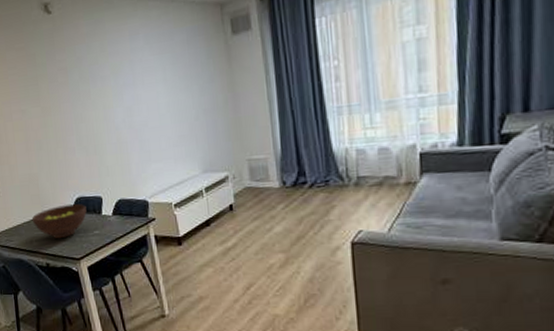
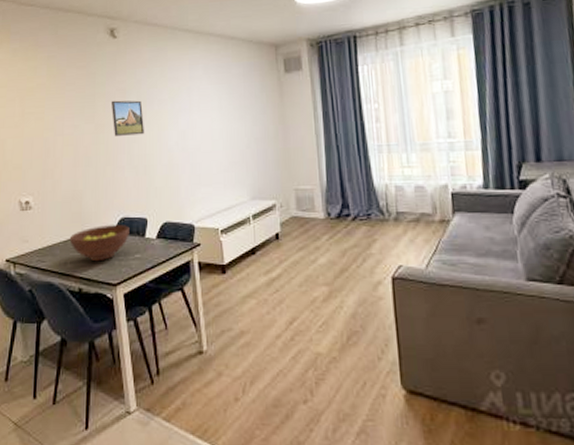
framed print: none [53,79,91,118] -> present [110,100,145,136]

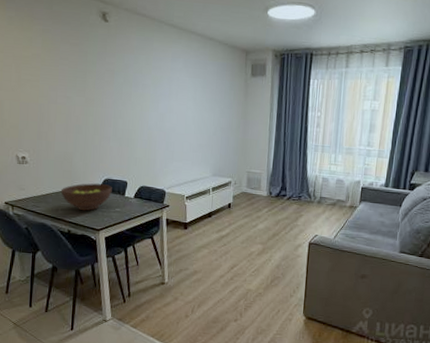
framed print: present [110,100,145,136] -> none [100,79,130,113]

